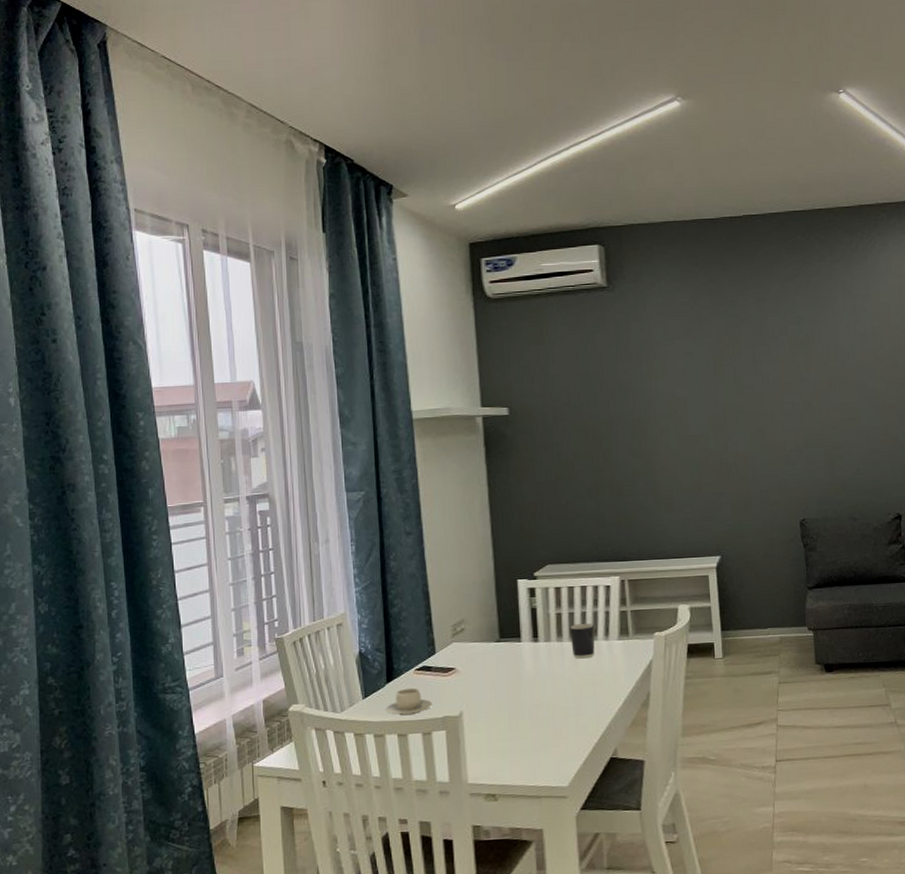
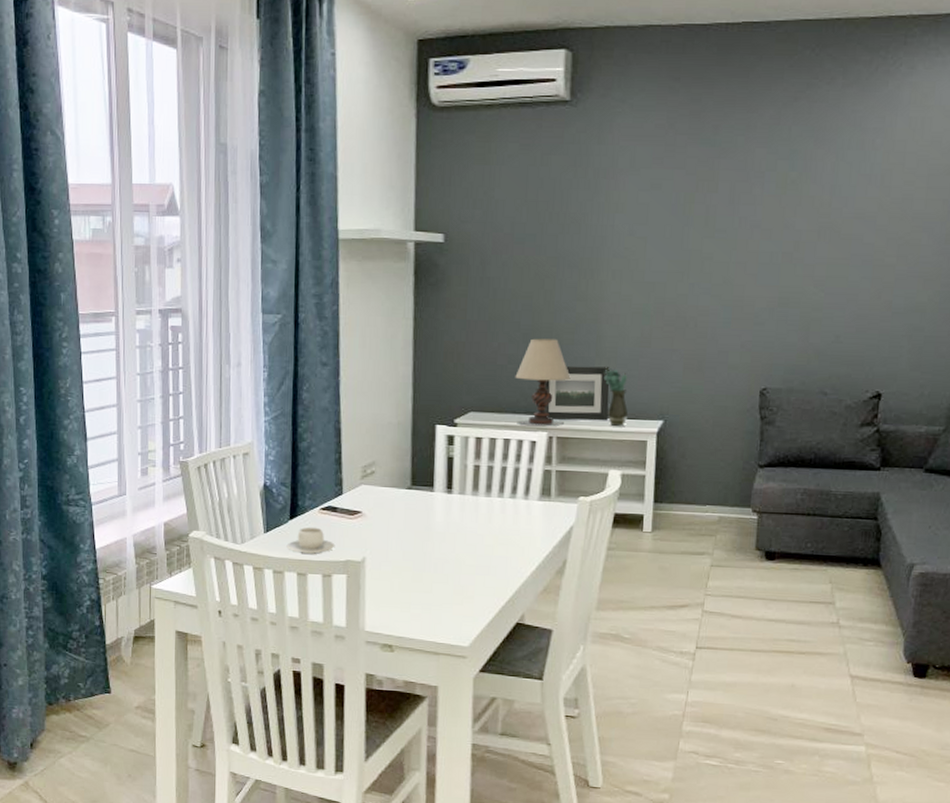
mug: present [569,623,595,659] -> none [486,478,515,517]
table lamp: none [585,492,635,573] -> present [515,338,571,427]
picture frame: none [612,513,672,565] -> present [544,365,610,421]
vase: none [663,513,690,565] -> present [604,367,629,426]

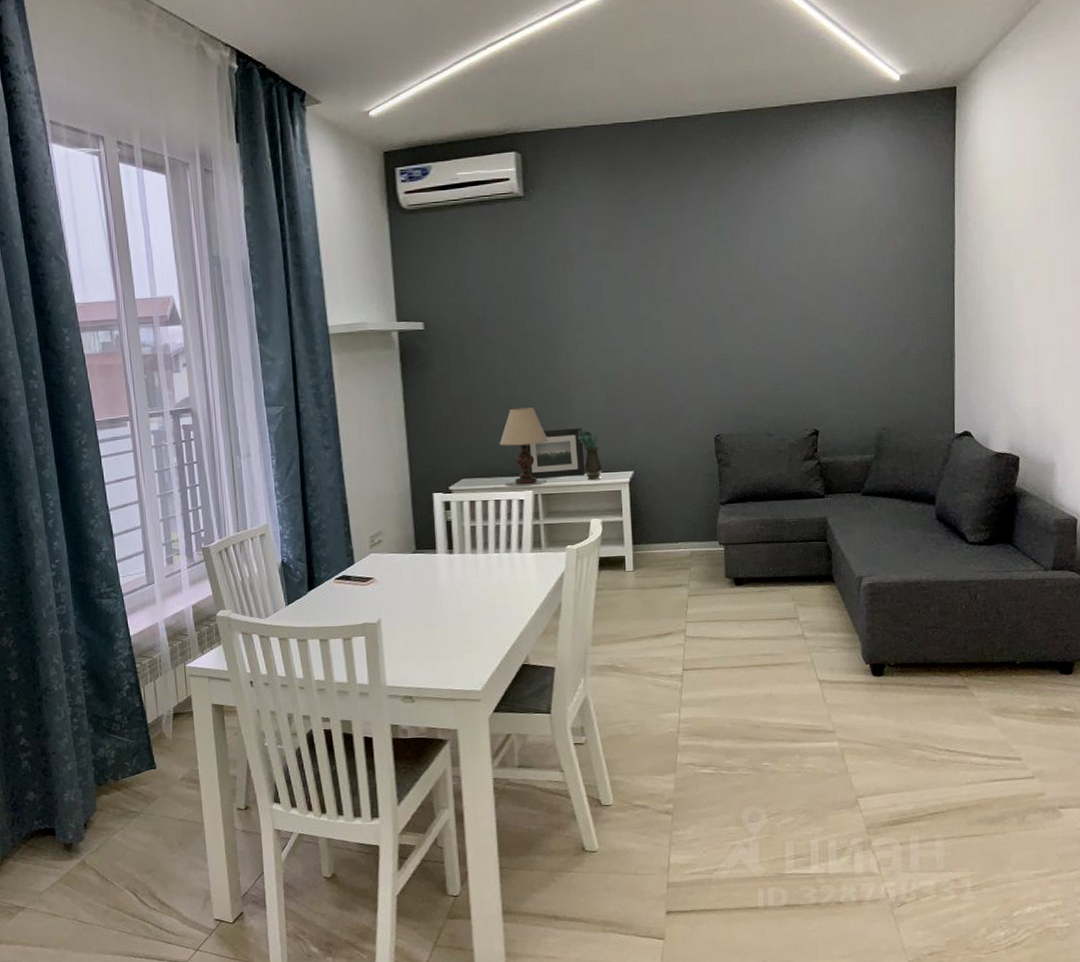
teacup: present [286,526,335,554] -> none [307,596,352,621]

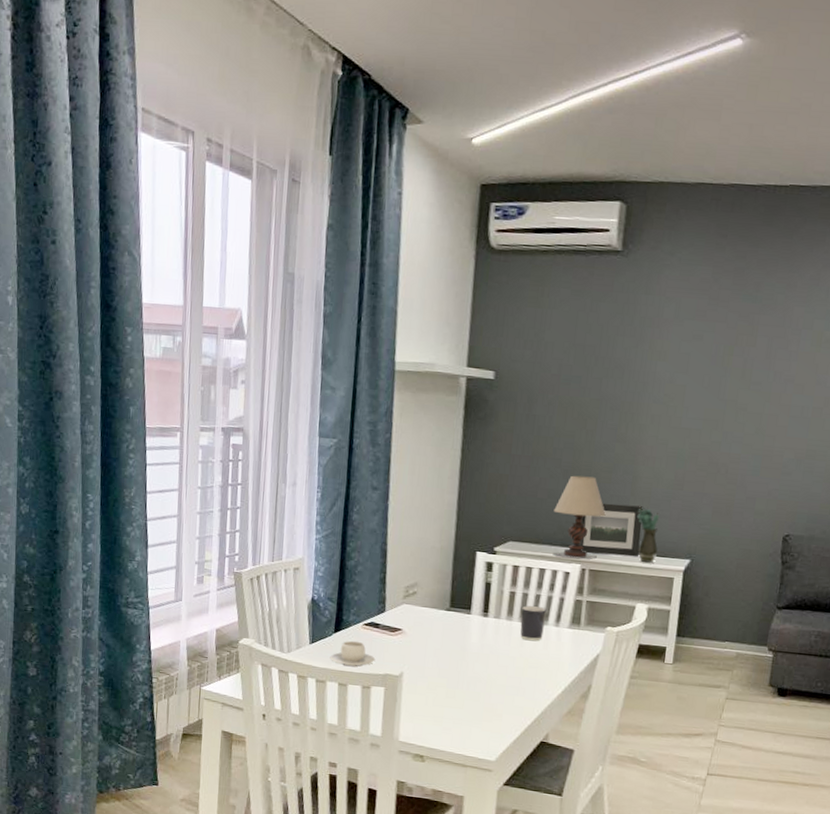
teacup: none [307,596,352,621] -> present [330,640,376,667]
mug: none [483,535,509,570] -> present [520,605,547,641]

